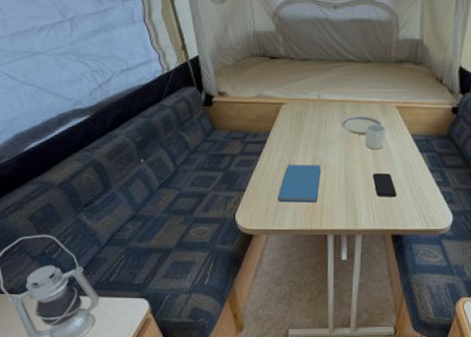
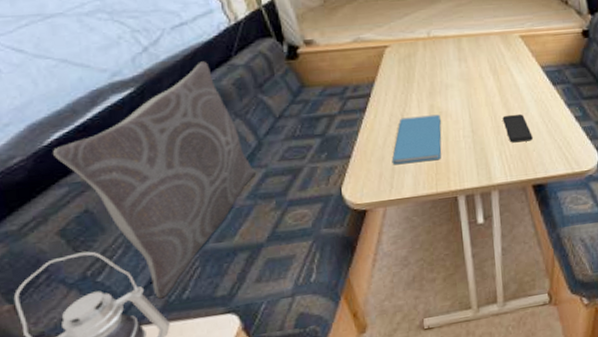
pillow: none [30,100,171,278] -> present [53,61,256,299]
plate: present [341,115,383,135] -> none [458,50,507,73]
mug: present [365,123,386,150] -> none [488,58,512,89]

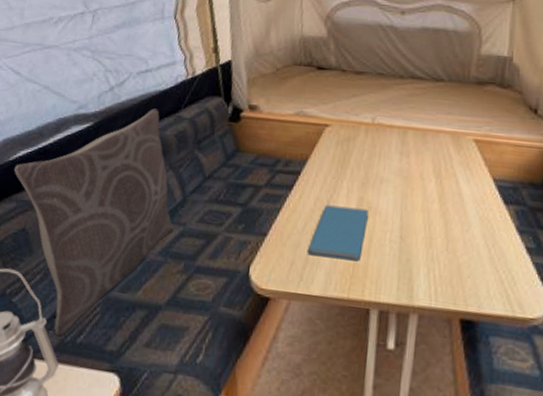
mobile phone: present [502,114,533,143] -> none [438,228,470,265]

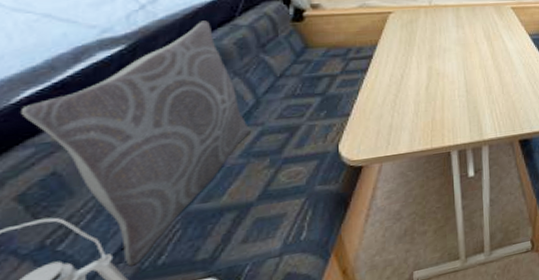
book: present [307,205,369,262] -> none [390,75,438,123]

